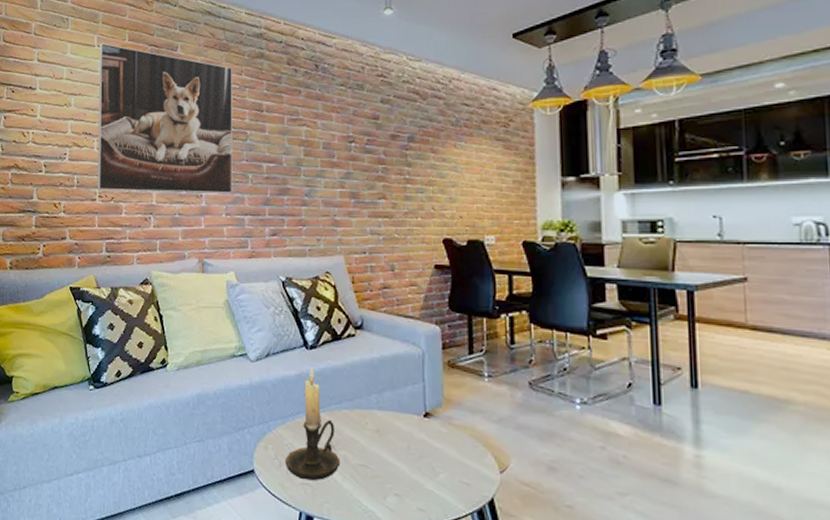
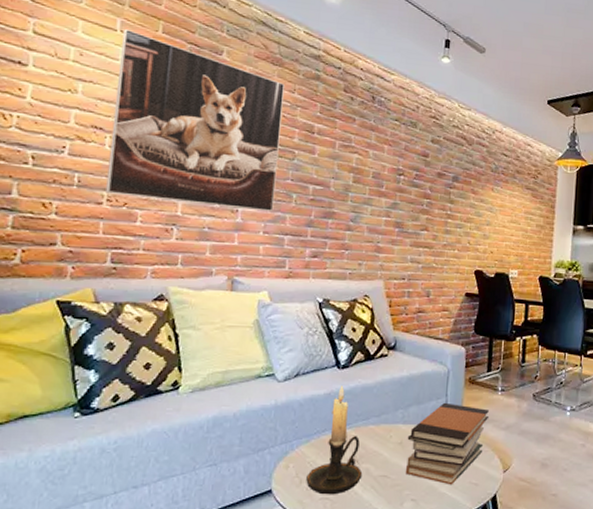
book stack: none [384,388,475,483] -> present [406,402,489,485]

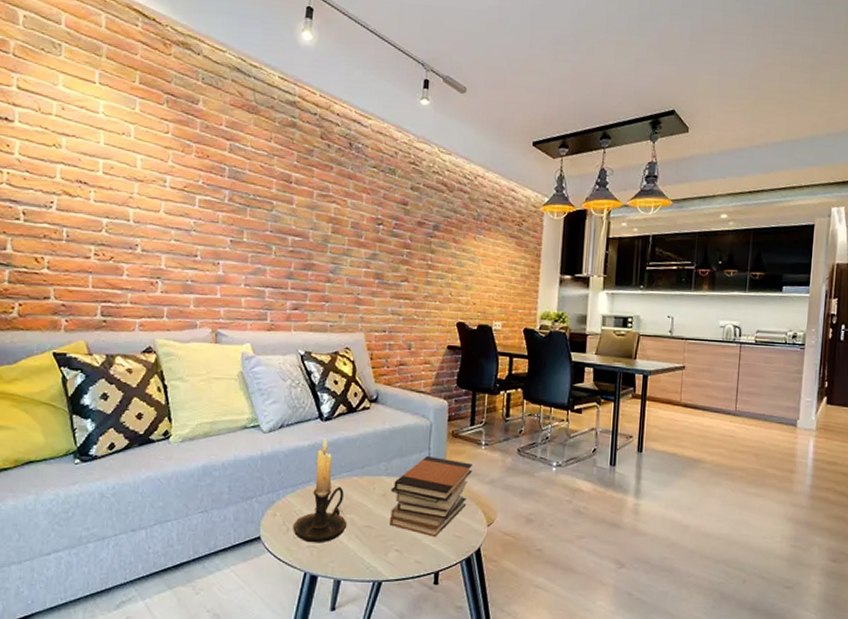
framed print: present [106,29,285,212] -> none [93,81,261,265]

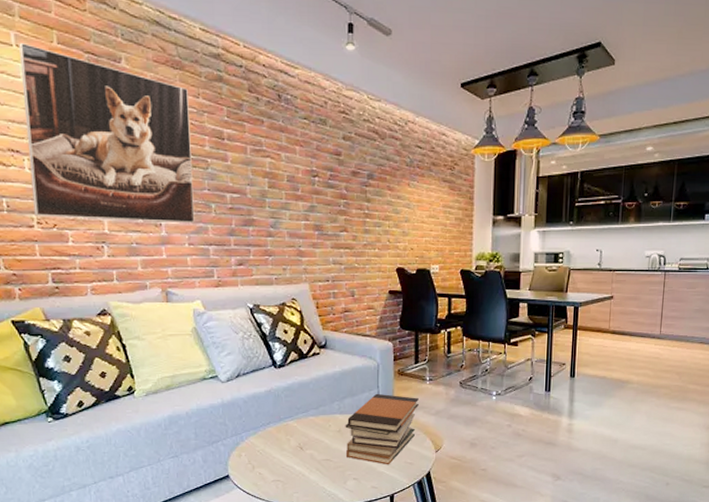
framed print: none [93,81,261,265] -> present [19,43,195,224]
candle holder: present [293,437,347,543] -> none [258,383,308,478]

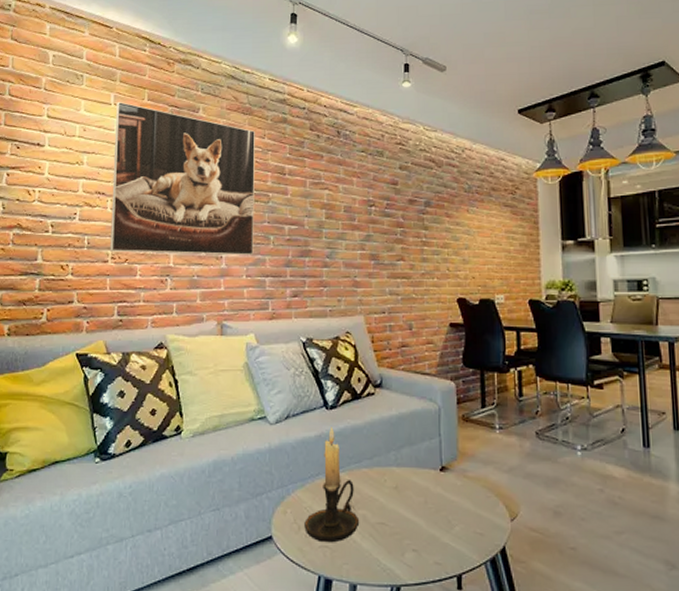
candle holder: none [258,383,308,478] -> present [304,427,360,543]
book stack: present [345,393,419,465] -> none [402,442,488,535]

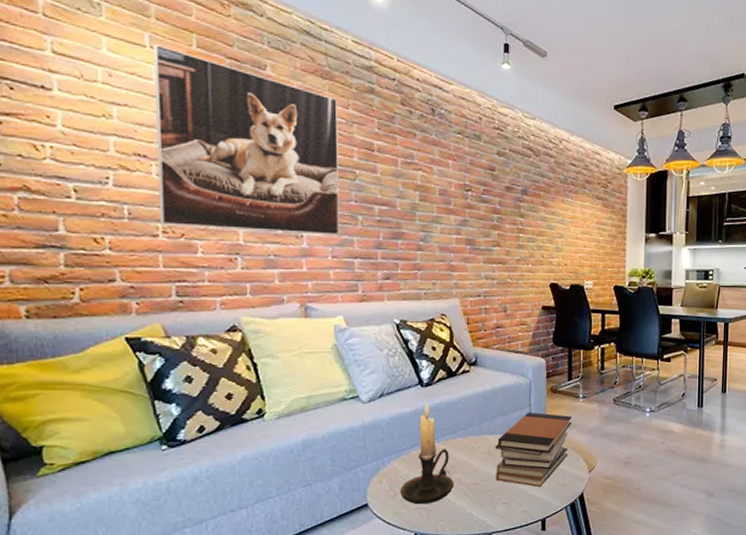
book stack: none [402,442,488,535] -> present [495,412,572,488]

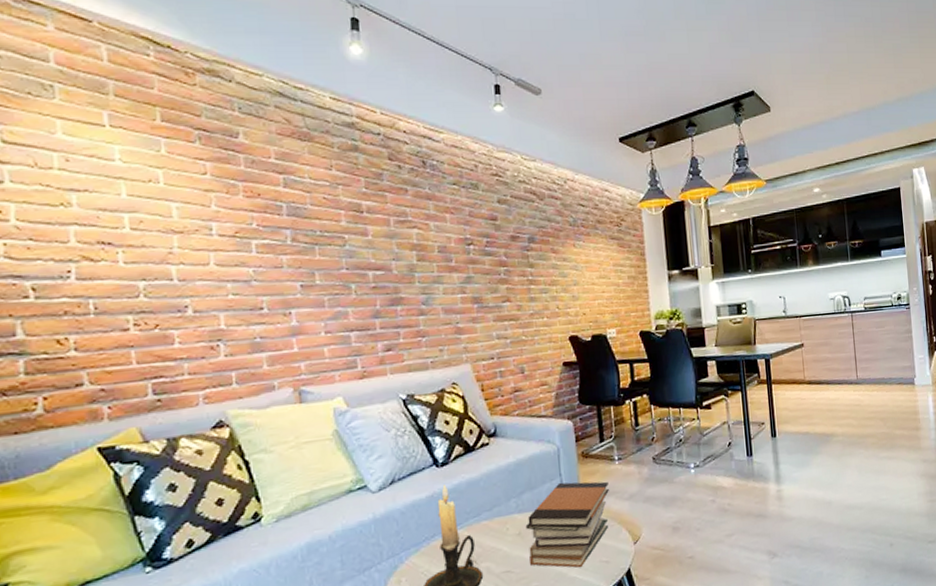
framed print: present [153,45,340,236] -> none [113,123,332,317]

